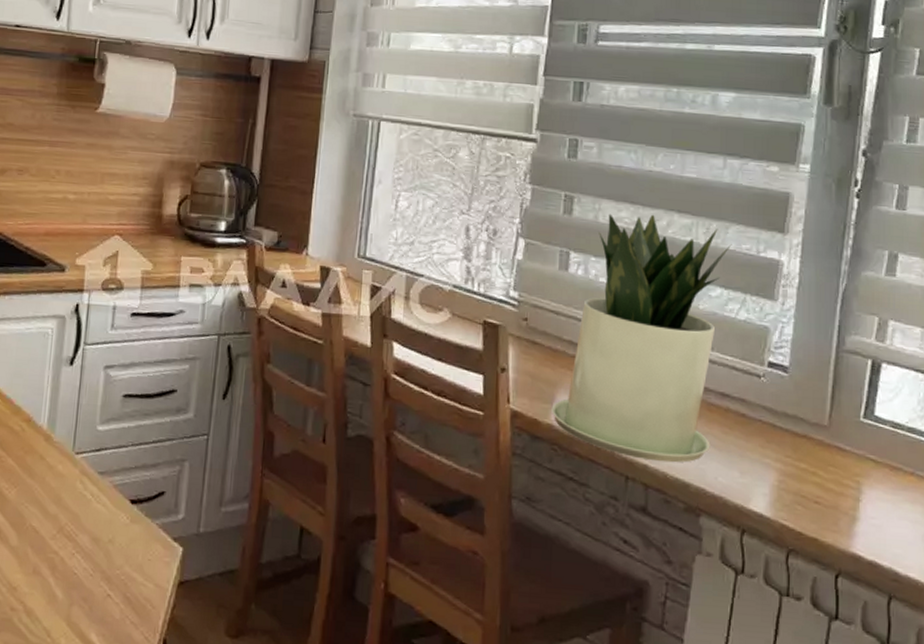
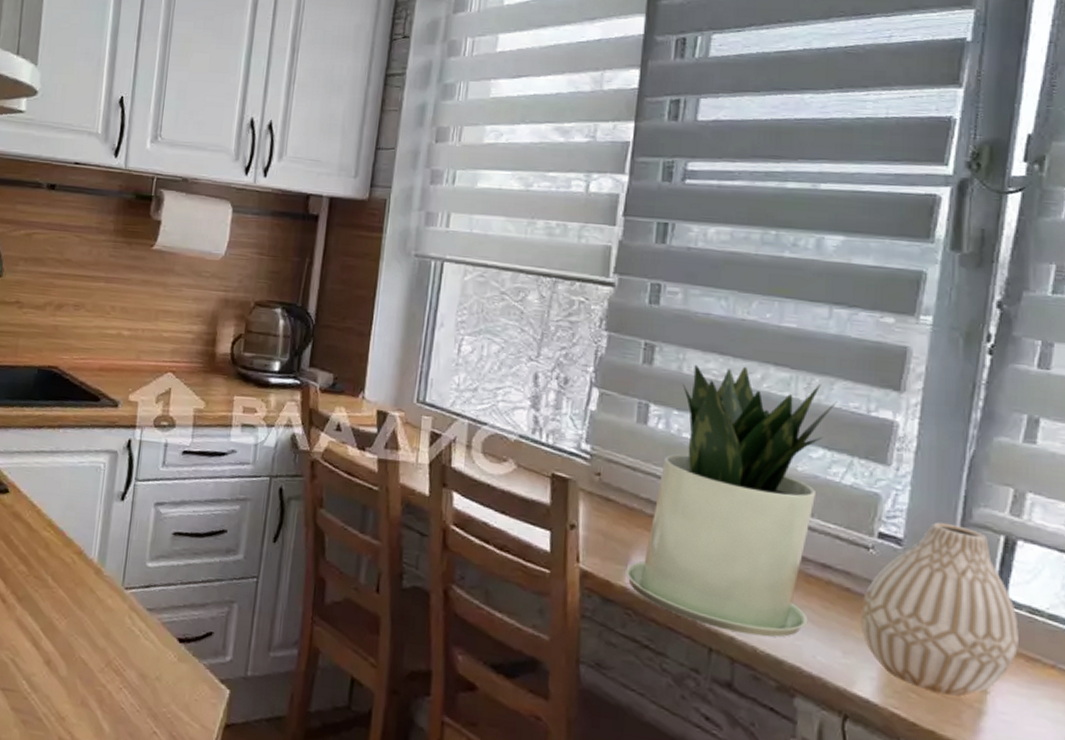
vase: none [754,350,885,506] -> present [860,522,1020,697]

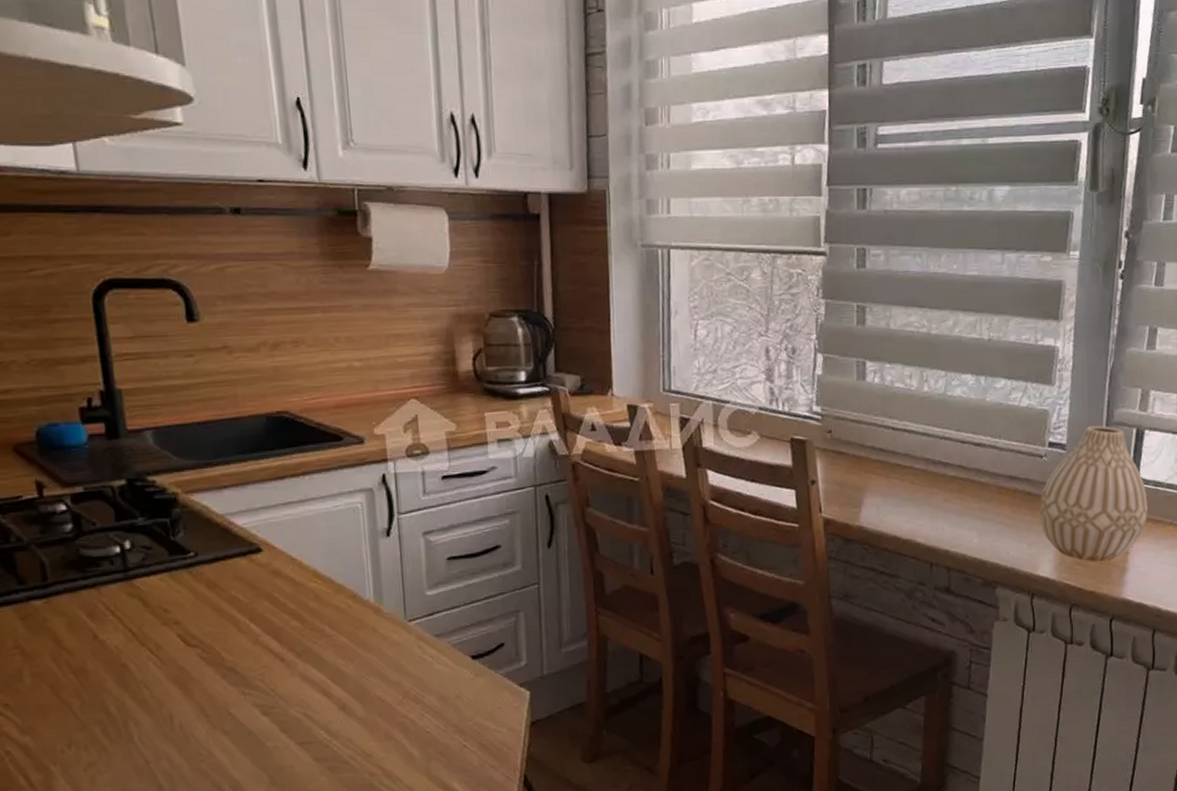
planter: present [625,364,838,637] -> none [860,315,1013,546]

